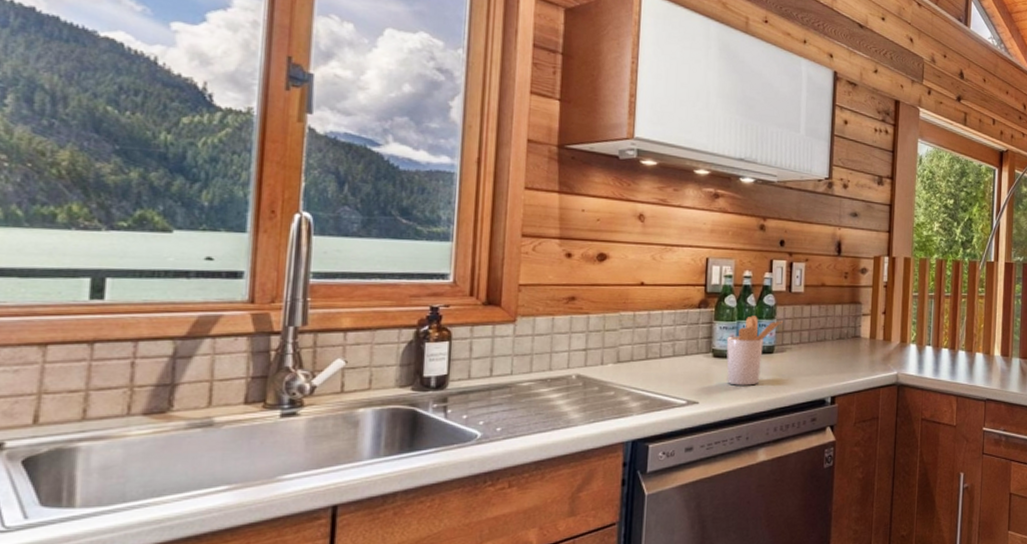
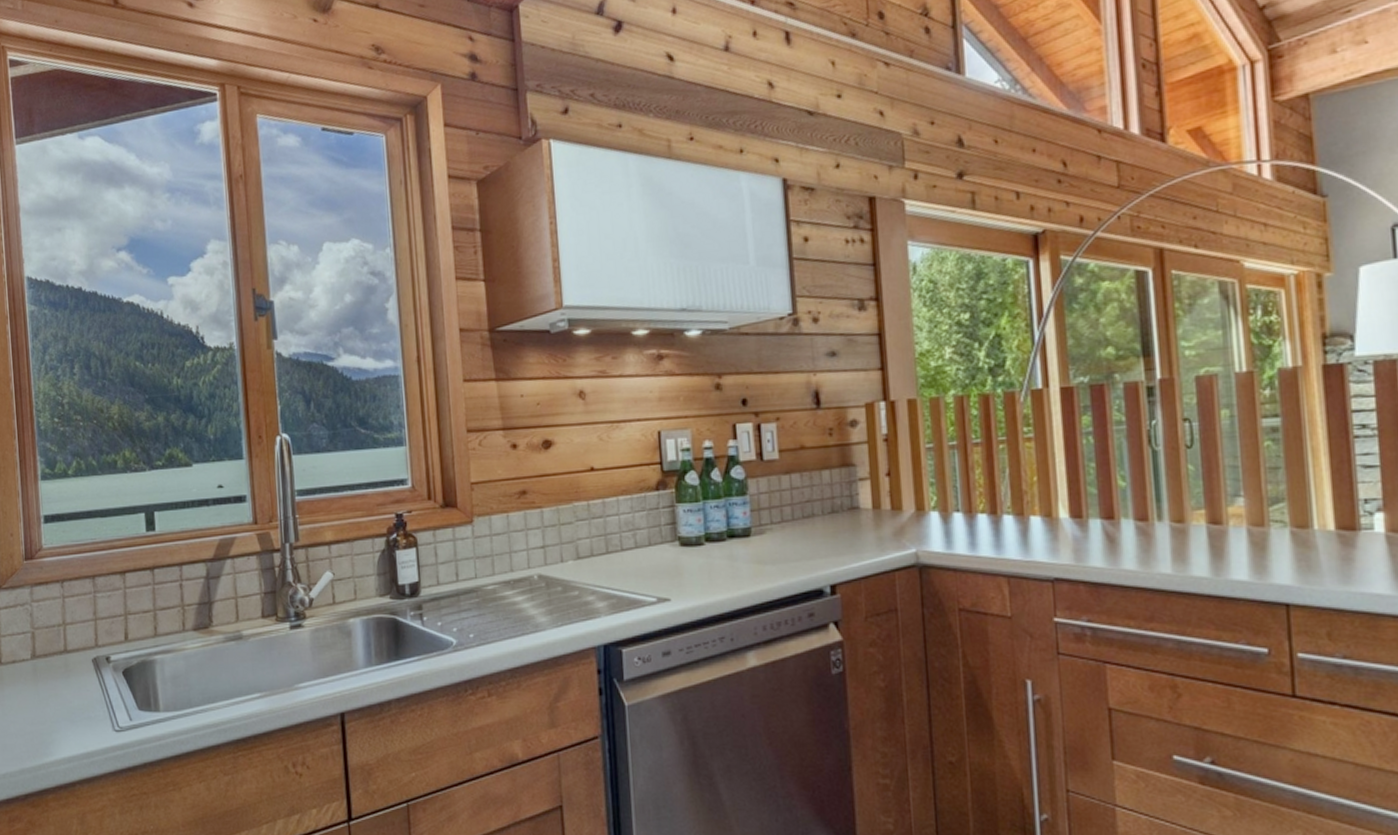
utensil holder: present [726,316,783,386] -> none [693,493,757,578]

